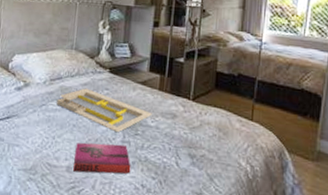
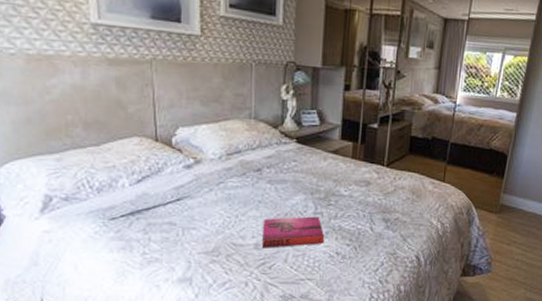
serving tray: present [56,88,152,133] -> none [237,161,345,205]

